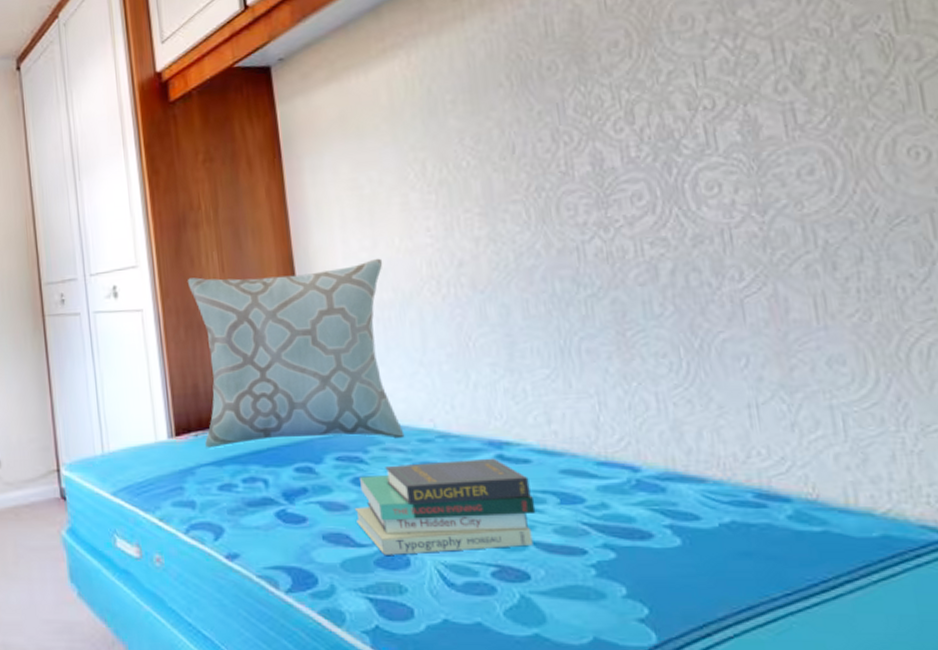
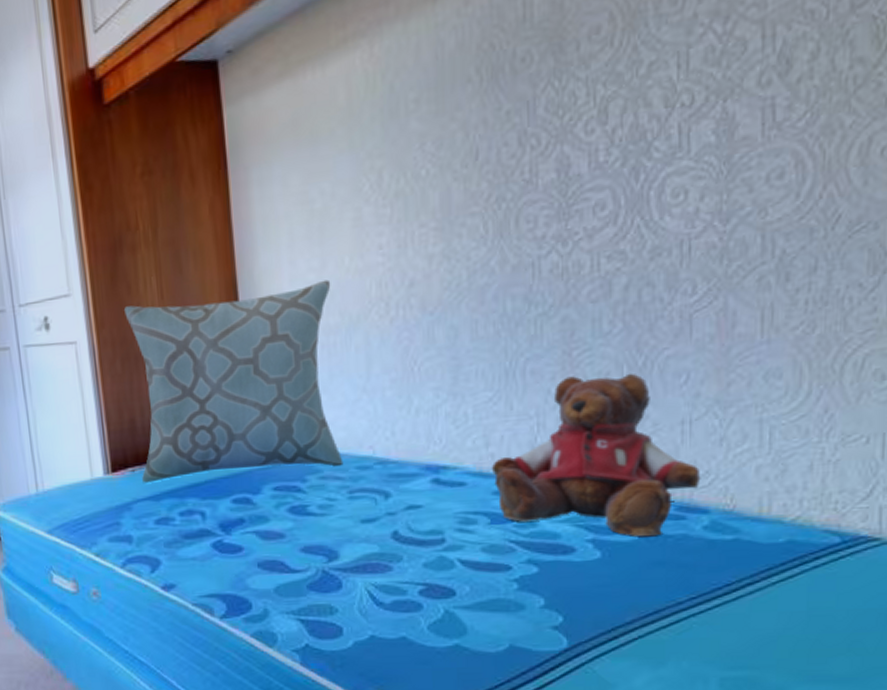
books: present [354,458,536,555] -> none [290,482,467,579]
teddy bear: none [555,355,777,523] -> present [491,373,701,536]

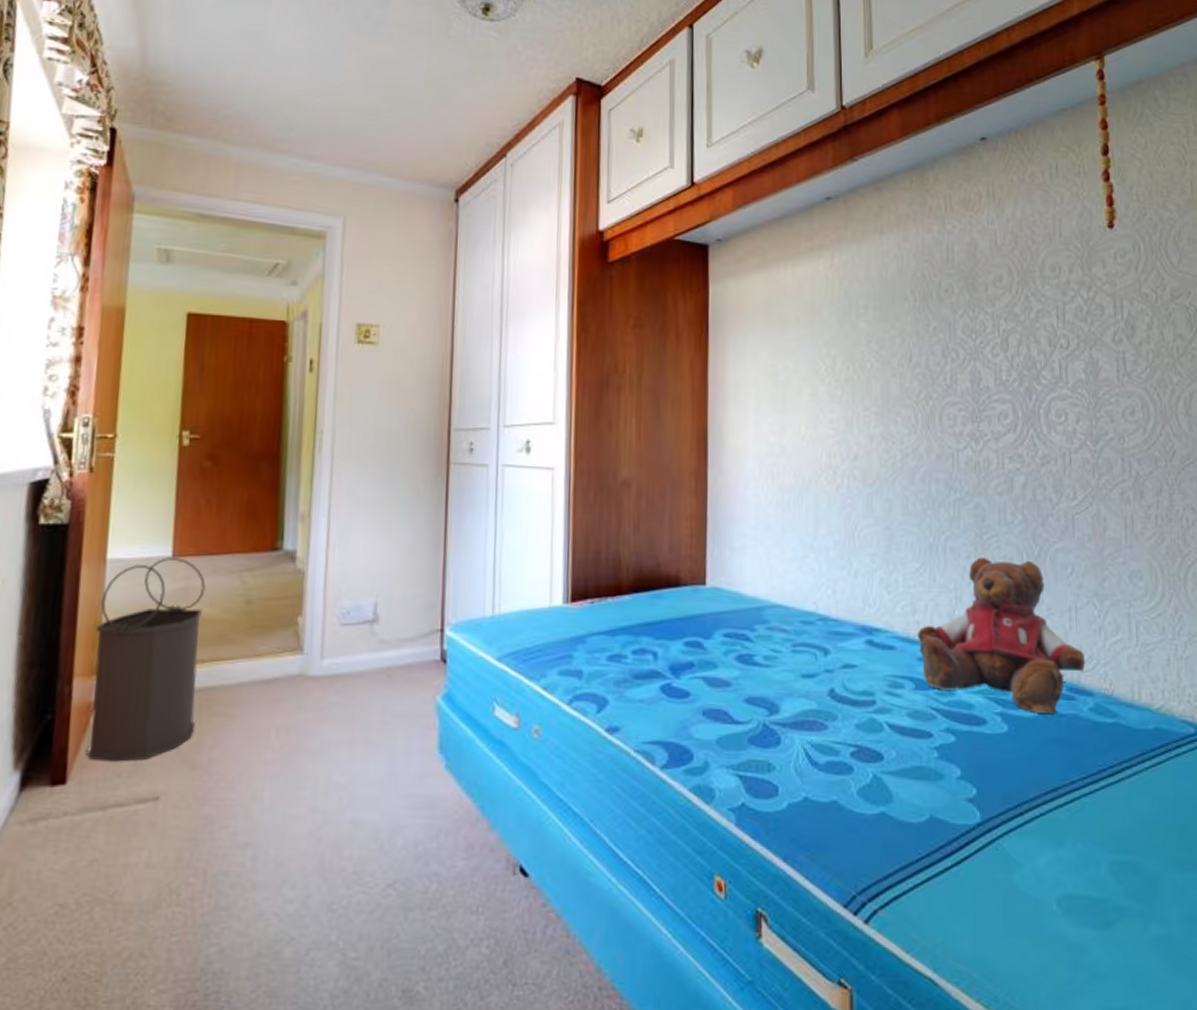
pillow: present [124,279,344,483] -> none [600,441,789,618]

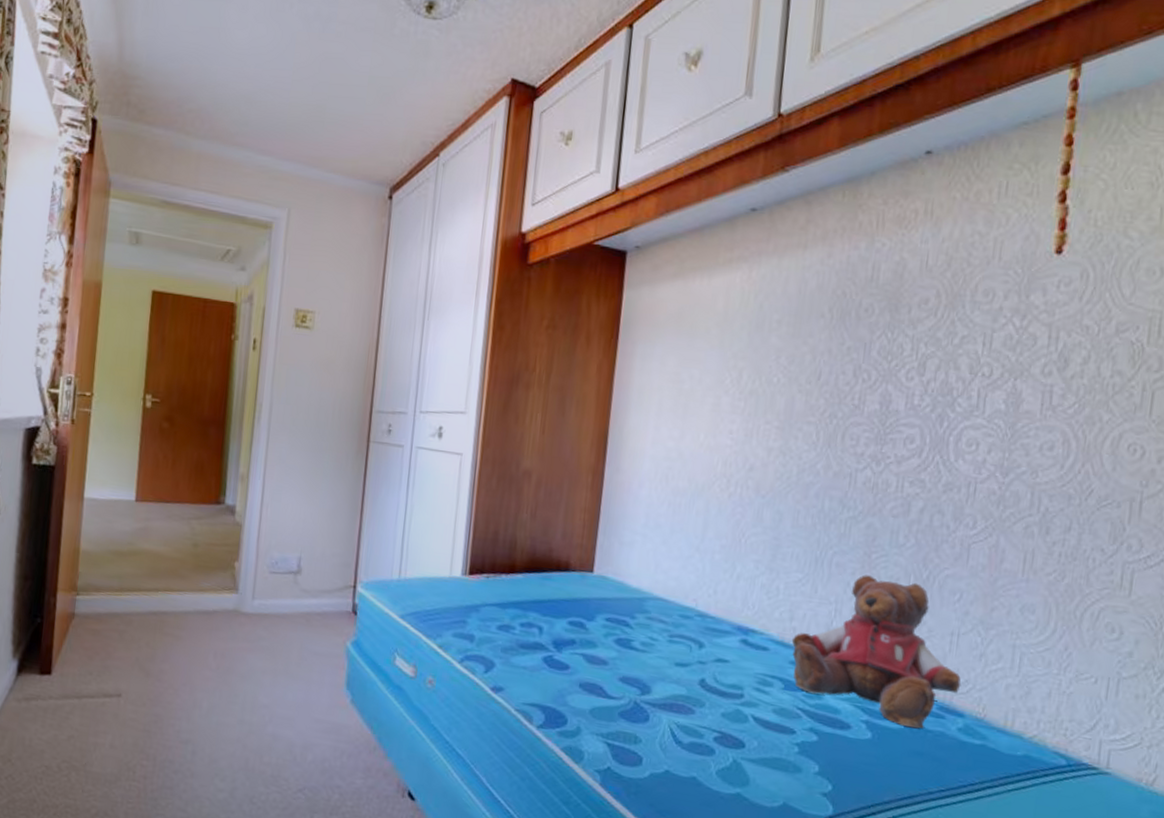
basket: present [86,557,206,762] -> none [67,501,162,664]

